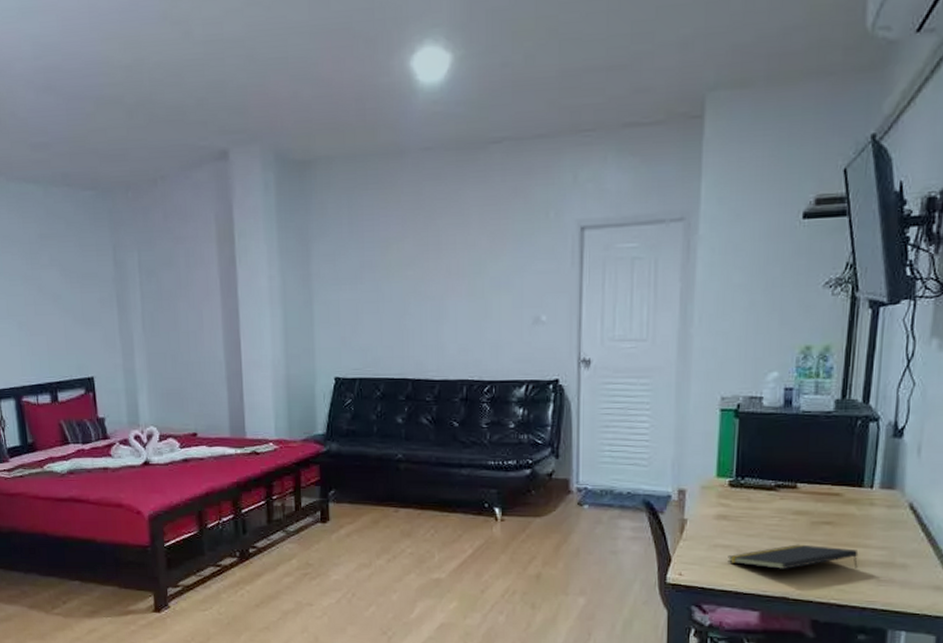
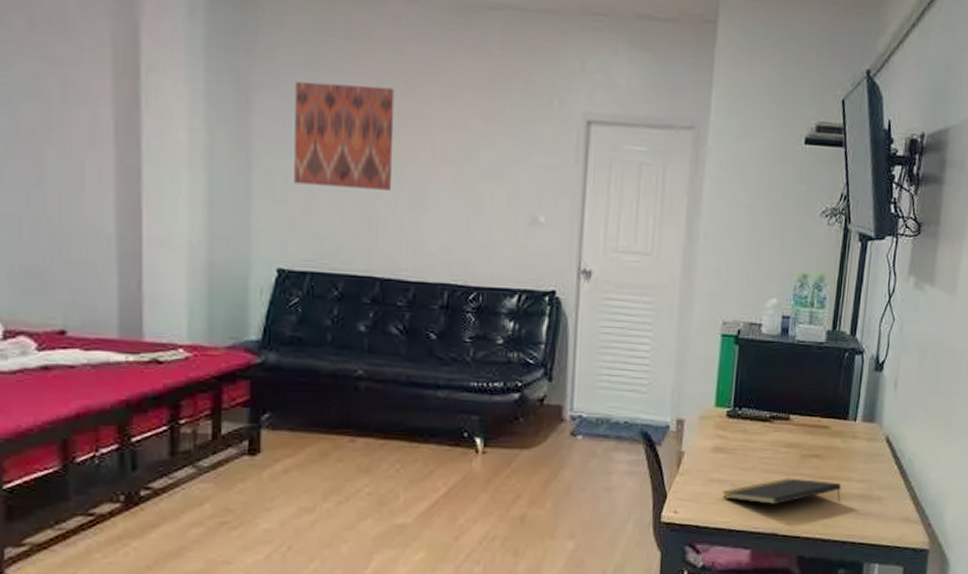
wall art: none [341,223,418,310] -> present [294,81,395,190]

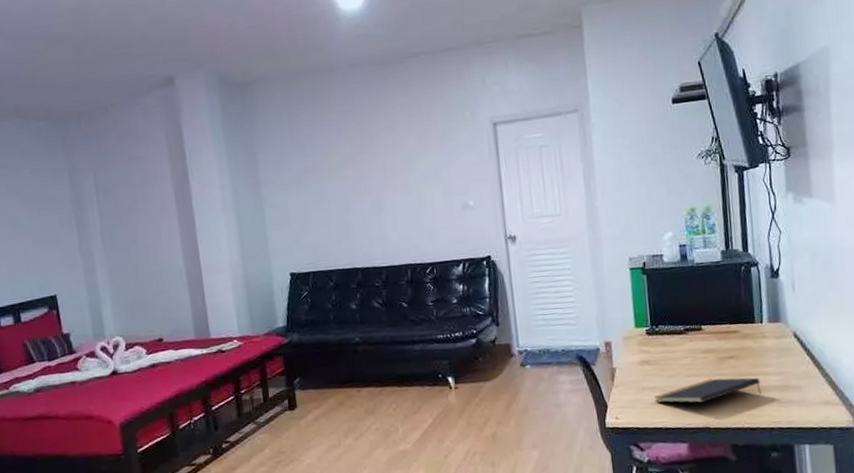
wall art: present [294,81,395,190] -> none [284,130,359,211]

